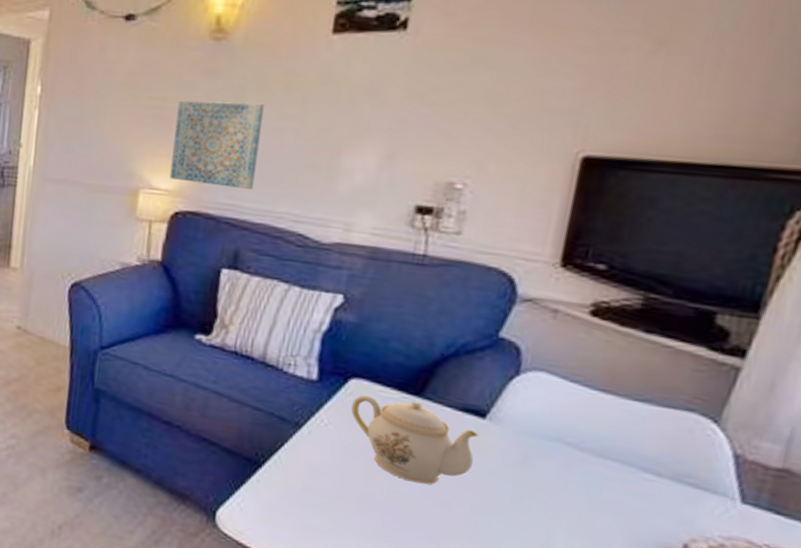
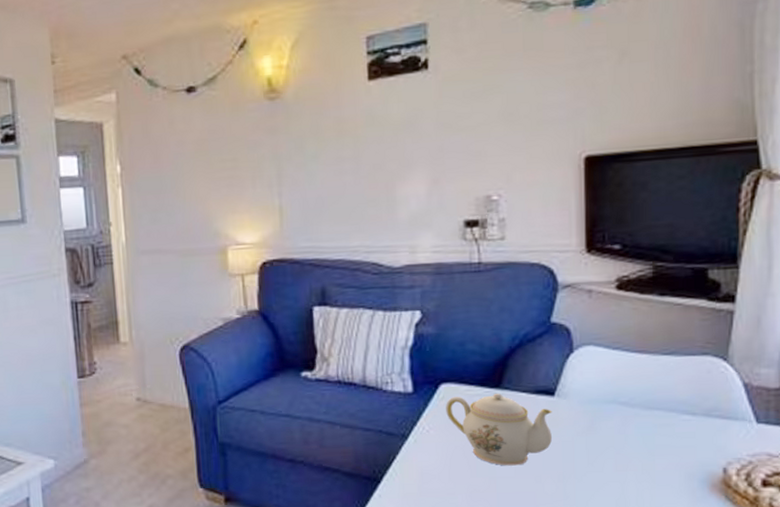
wall art: present [169,100,264,189] -> none [248,151,327,233]

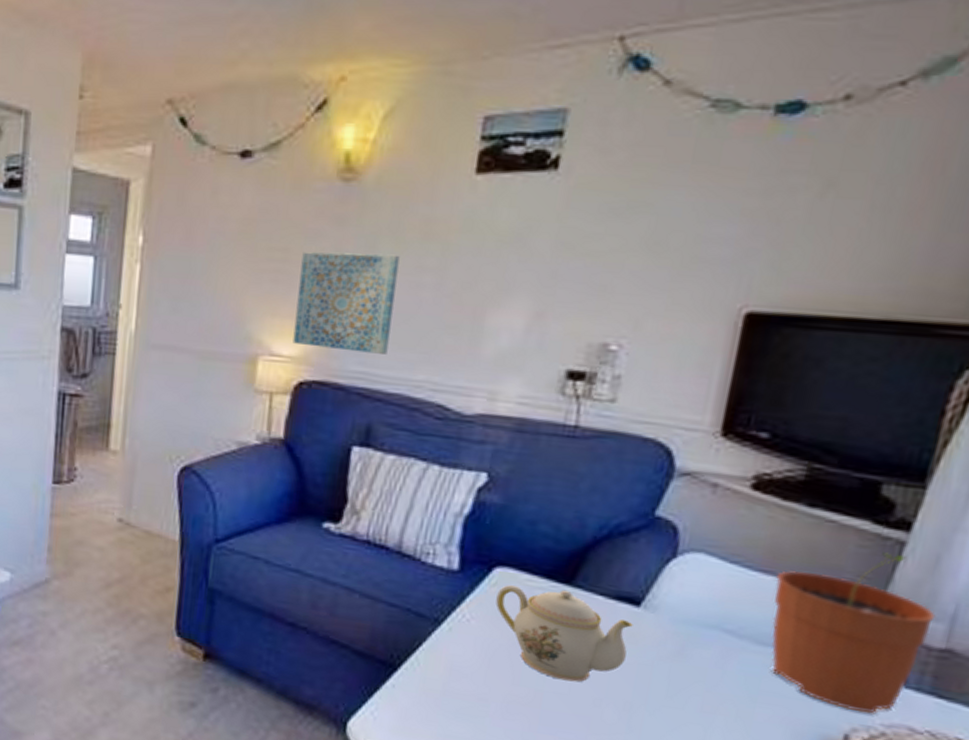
wall art: none [248,151,327,233] -> present [292,252,400,354]
plant pot: none [648,321,767,449] -> present [771,552,936,714]

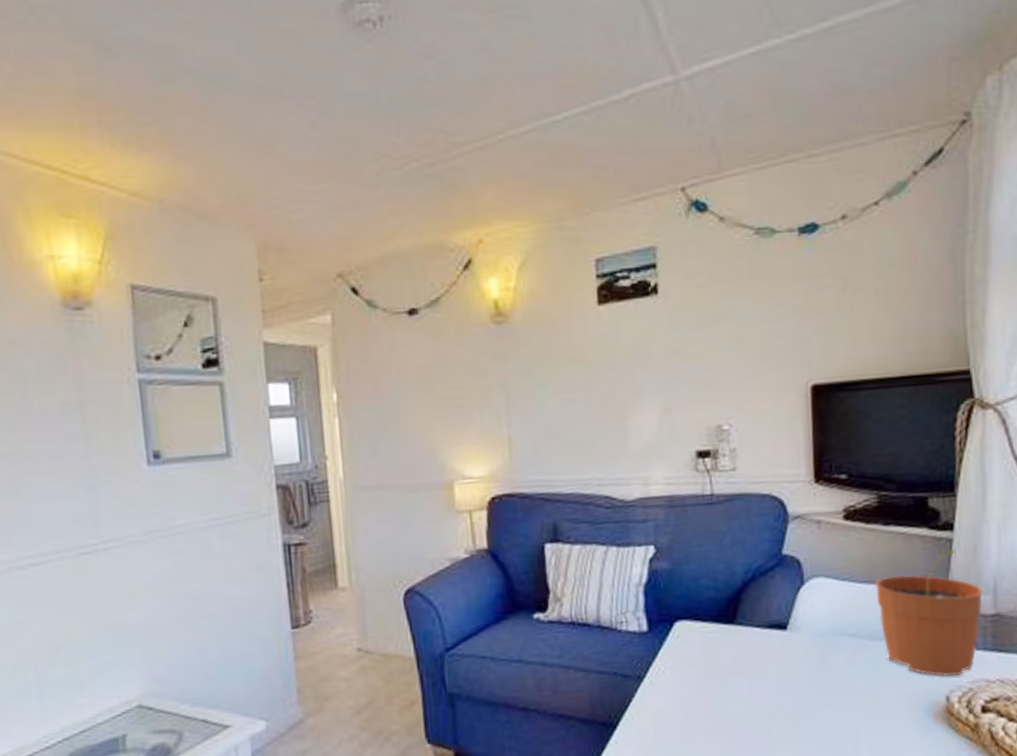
wall art: present [292,252,400,354] -> none [474,378,558,466]
teapot: present [495,585,633,682] -> none [681,628,786,704]

